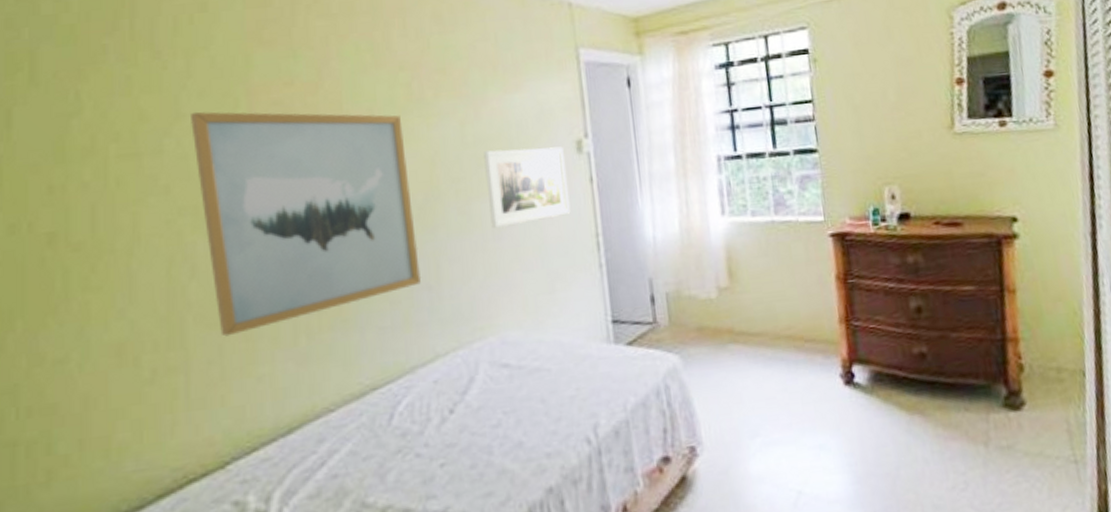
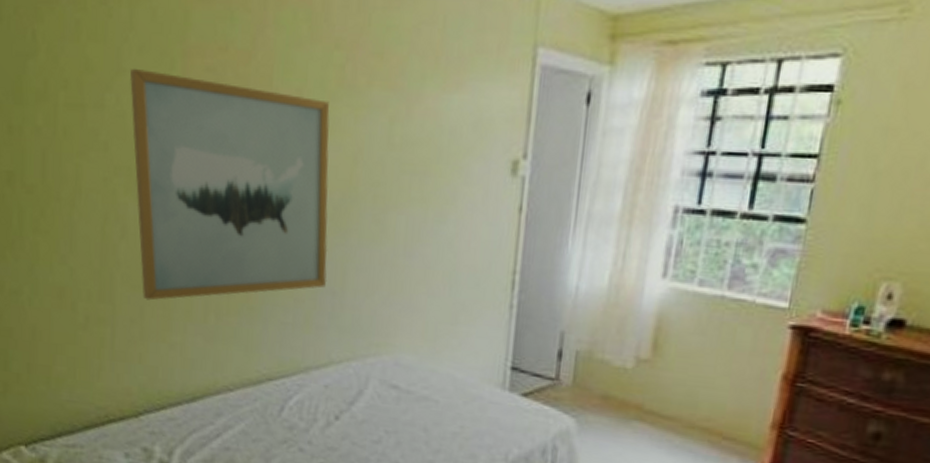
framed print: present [484,146,571,228] -> none [404,156,496,245]

